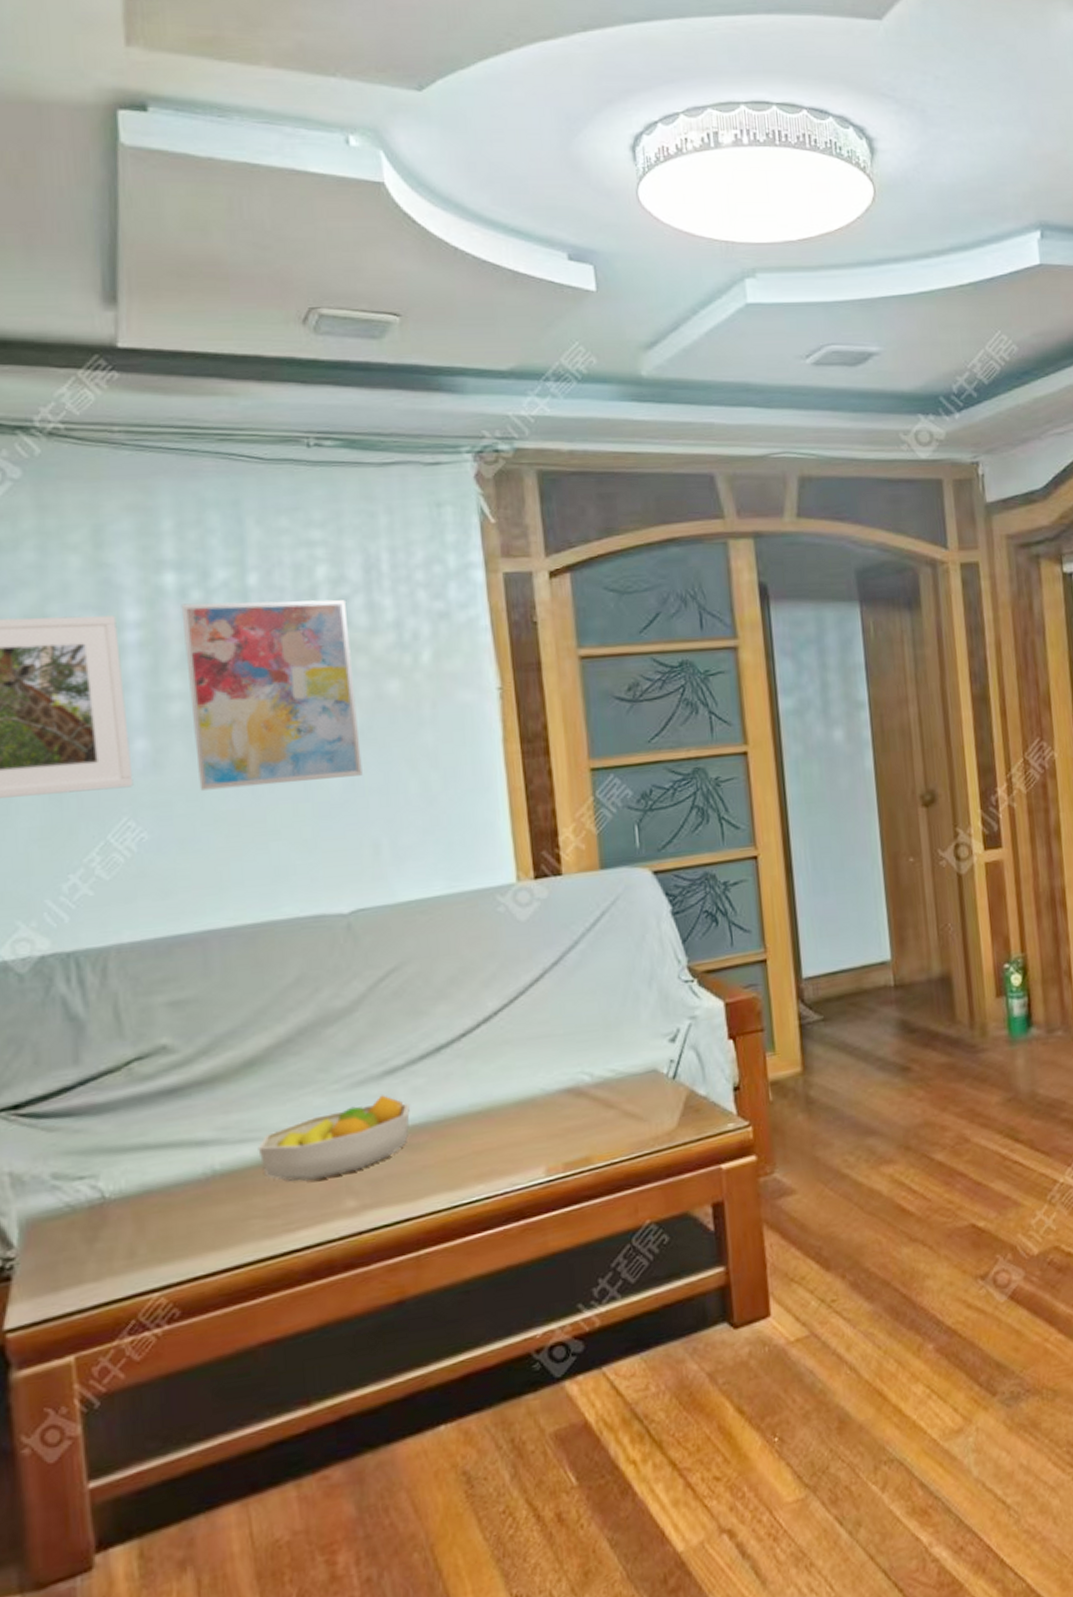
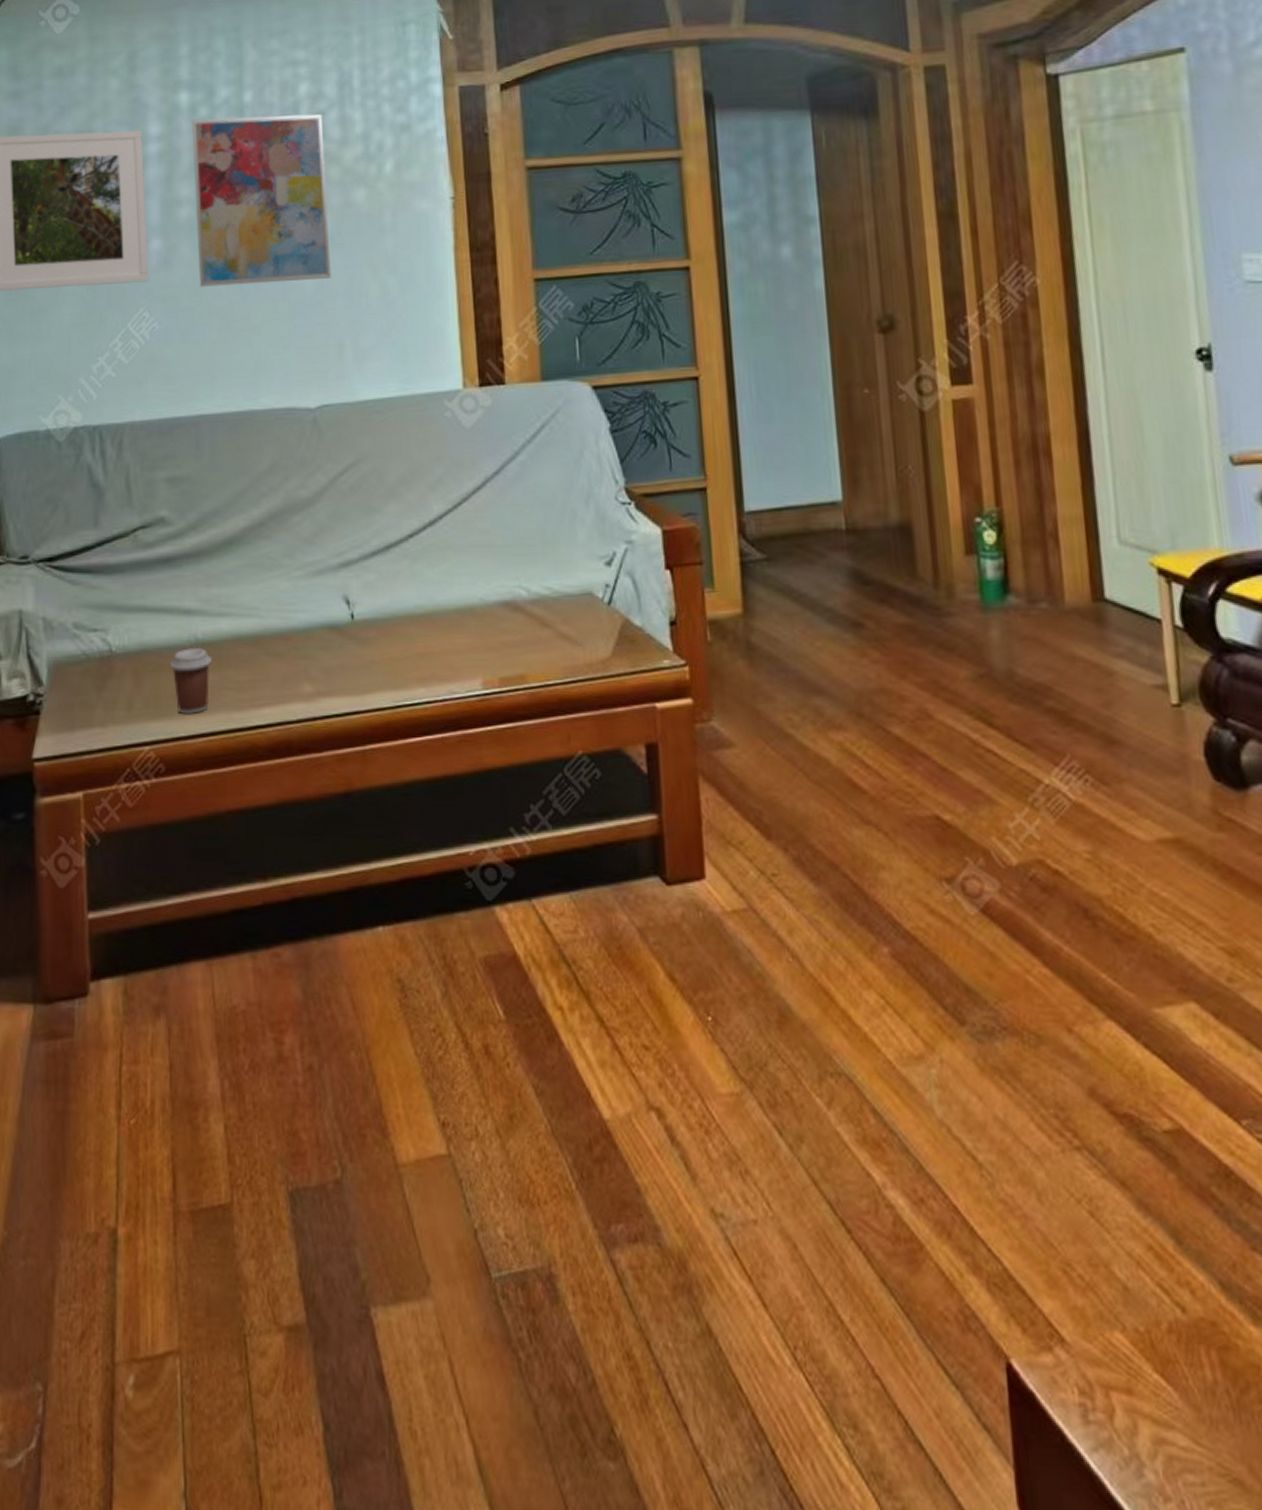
coffee cup: none [180,1179,234,1252] -> present [169,647,212,714]
fruit bowl: present [258,1095,410,1182] -> none [232,586,361,661]

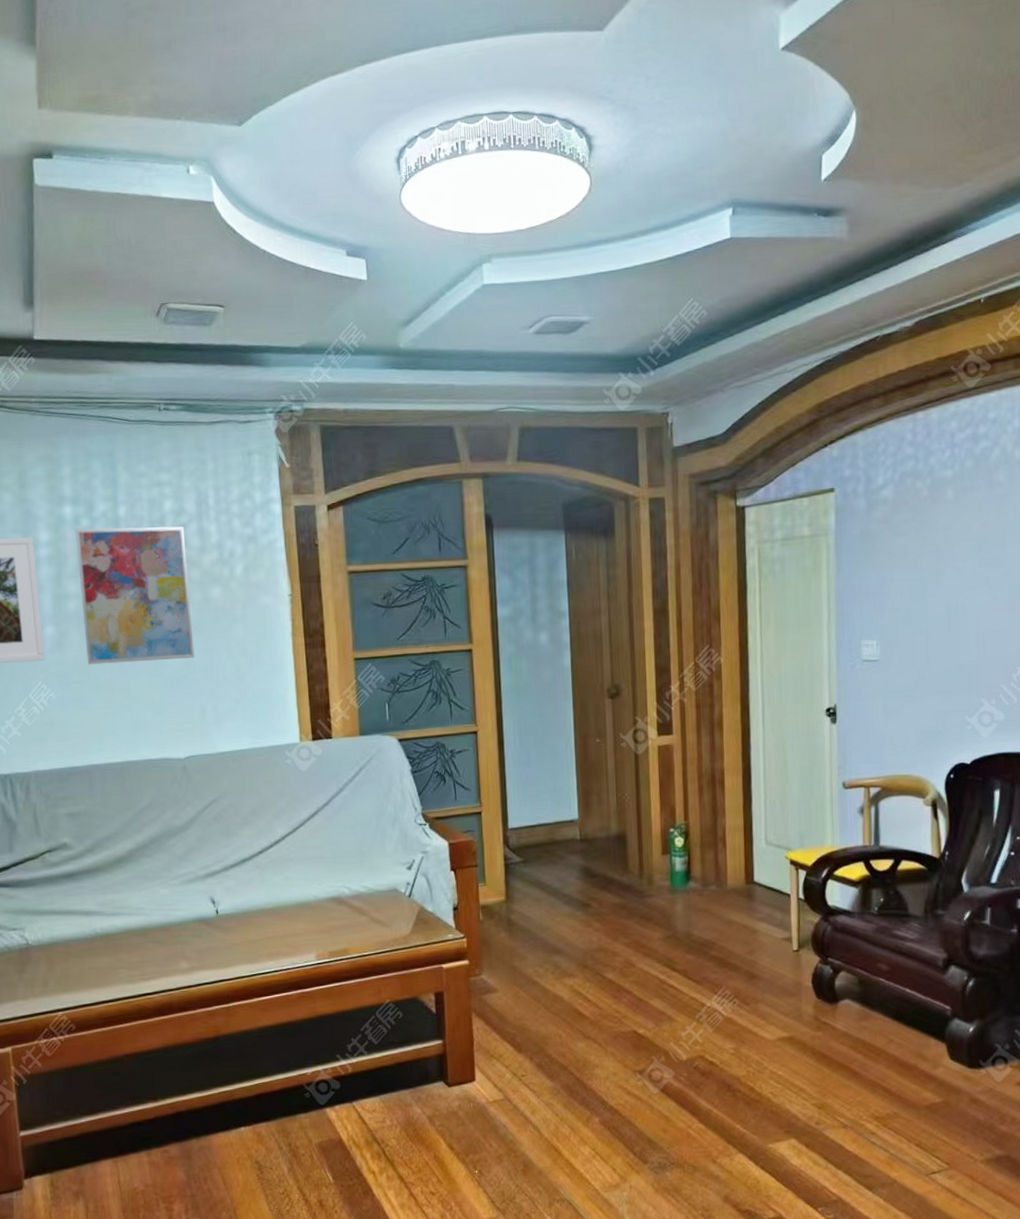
coffee cup: present [169,647,212,714] -> none [75,939,109,987]

